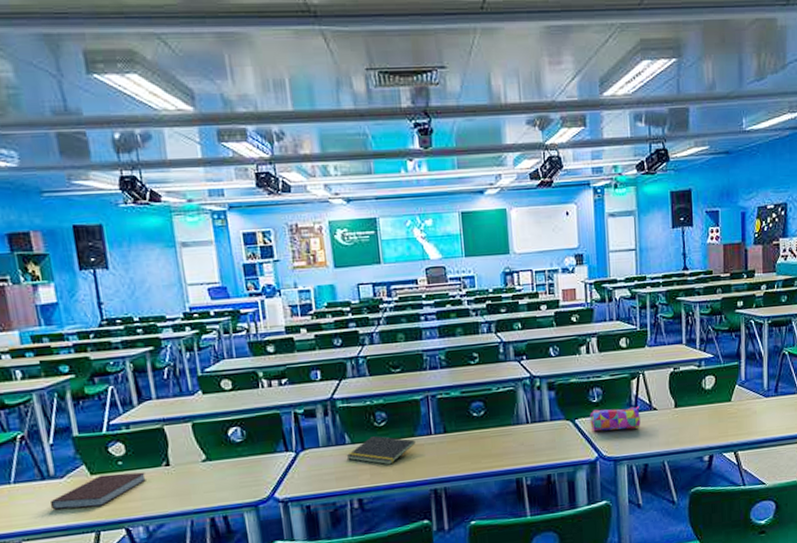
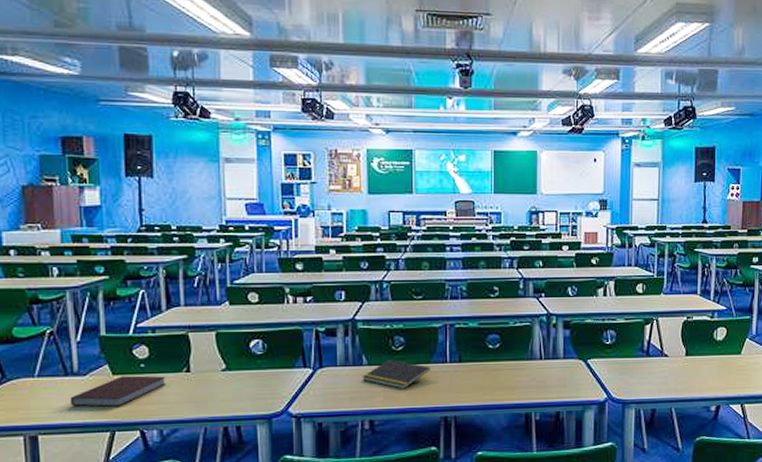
pencil case: present [590,406,641,432] -> none [602,351,651,374]

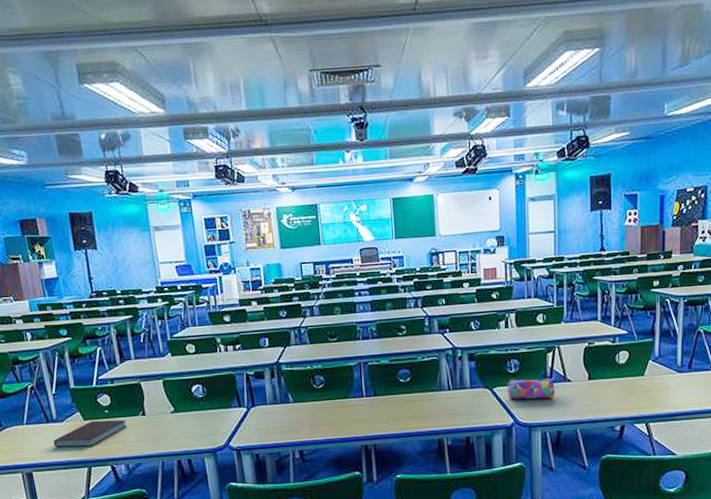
notepad: present [362,360,430,389] -> none [289,396,349,422]
pencil case: none [602,351,651,374] -> present [507,377,555,400]

